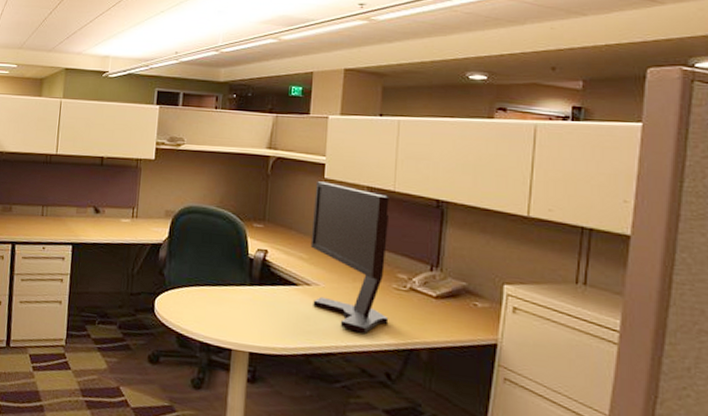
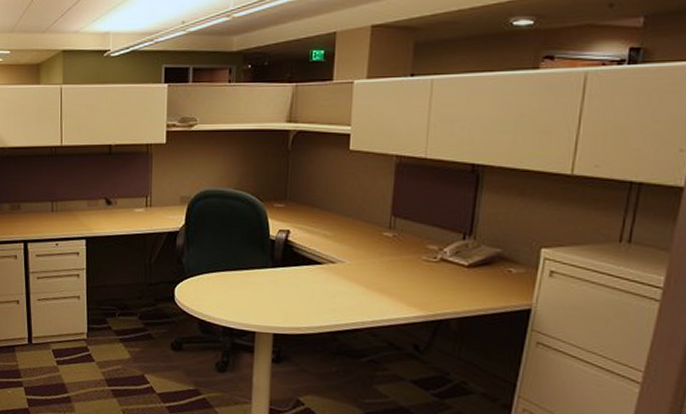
monitor: present [310,181,389,333] -> none [335,154,420,307]

